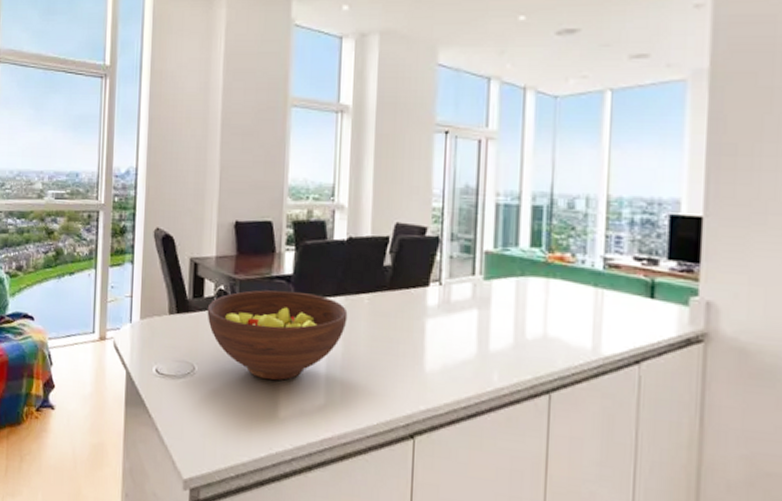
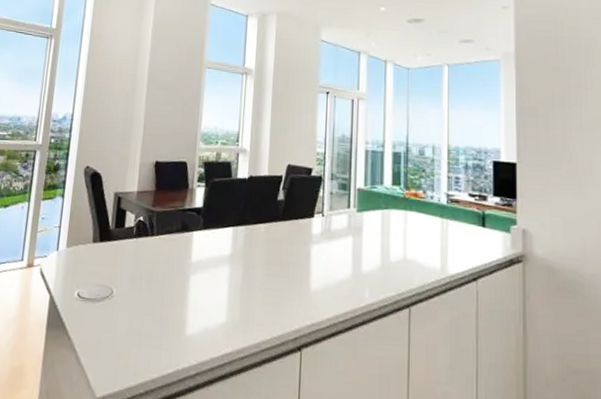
fruit bowl: present [207,290,348,381] -> none [127,221,248,302]

